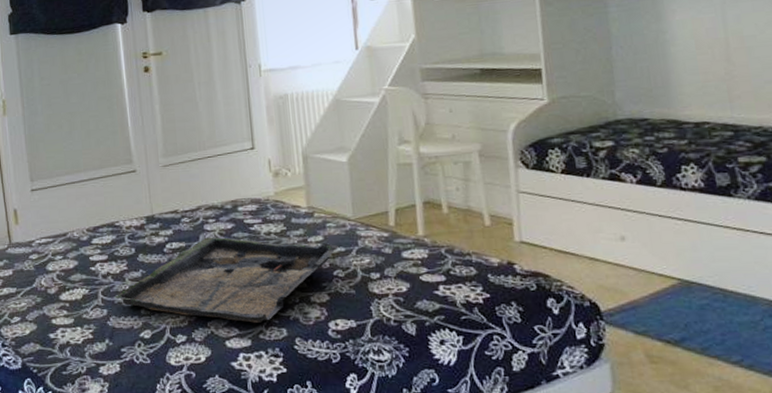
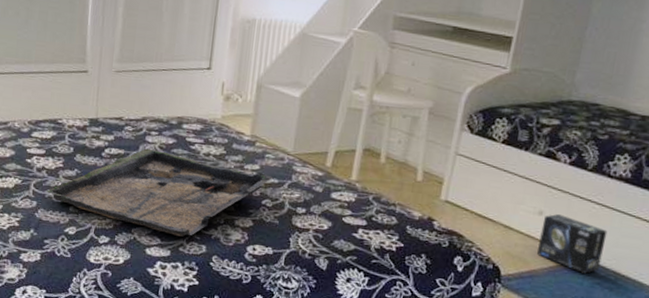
box: none [627,237,704,296] -> present [537,214,608,274]

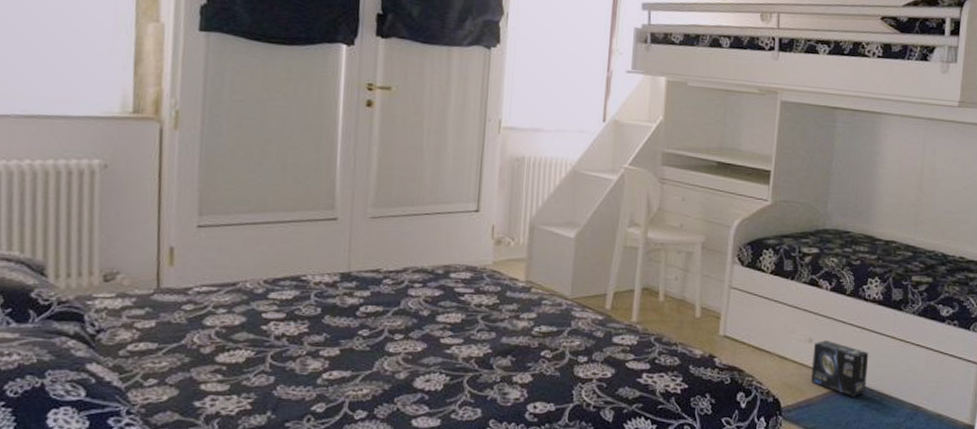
tray: present [46,148,273,237] -> none [286,303,551,401]

